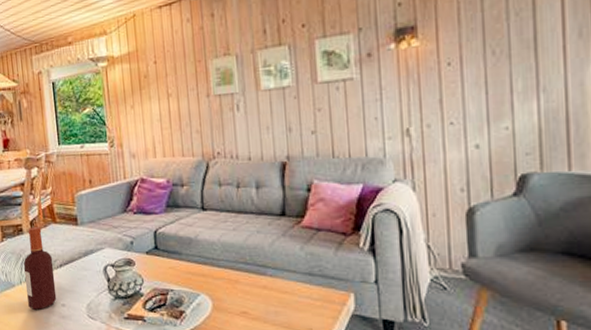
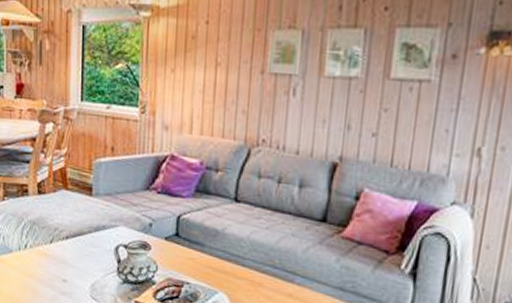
bottle: present [23,226,57,310] -> none [24,189,59,282]

